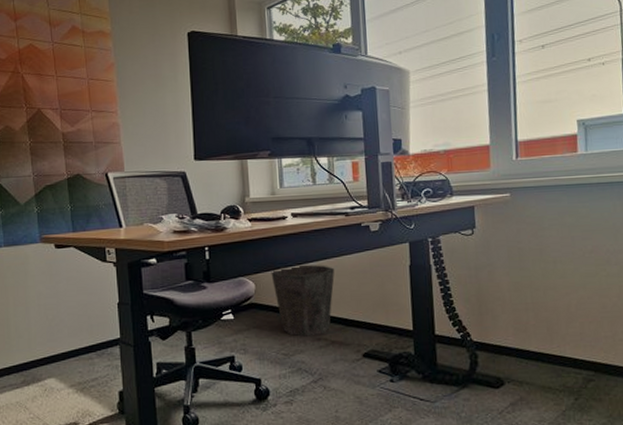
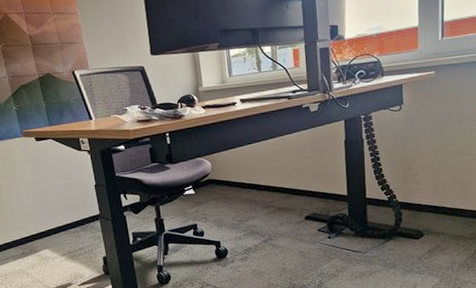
waste bin: present [271,264,335,337] -> none [224,143,280,205]

